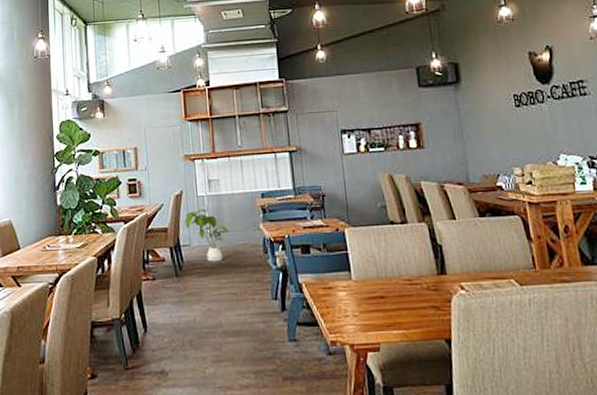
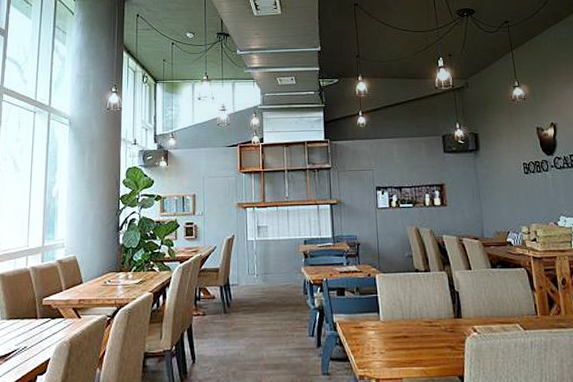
house plant: present [184,209,230,262] -> none [235,252,274,301]

